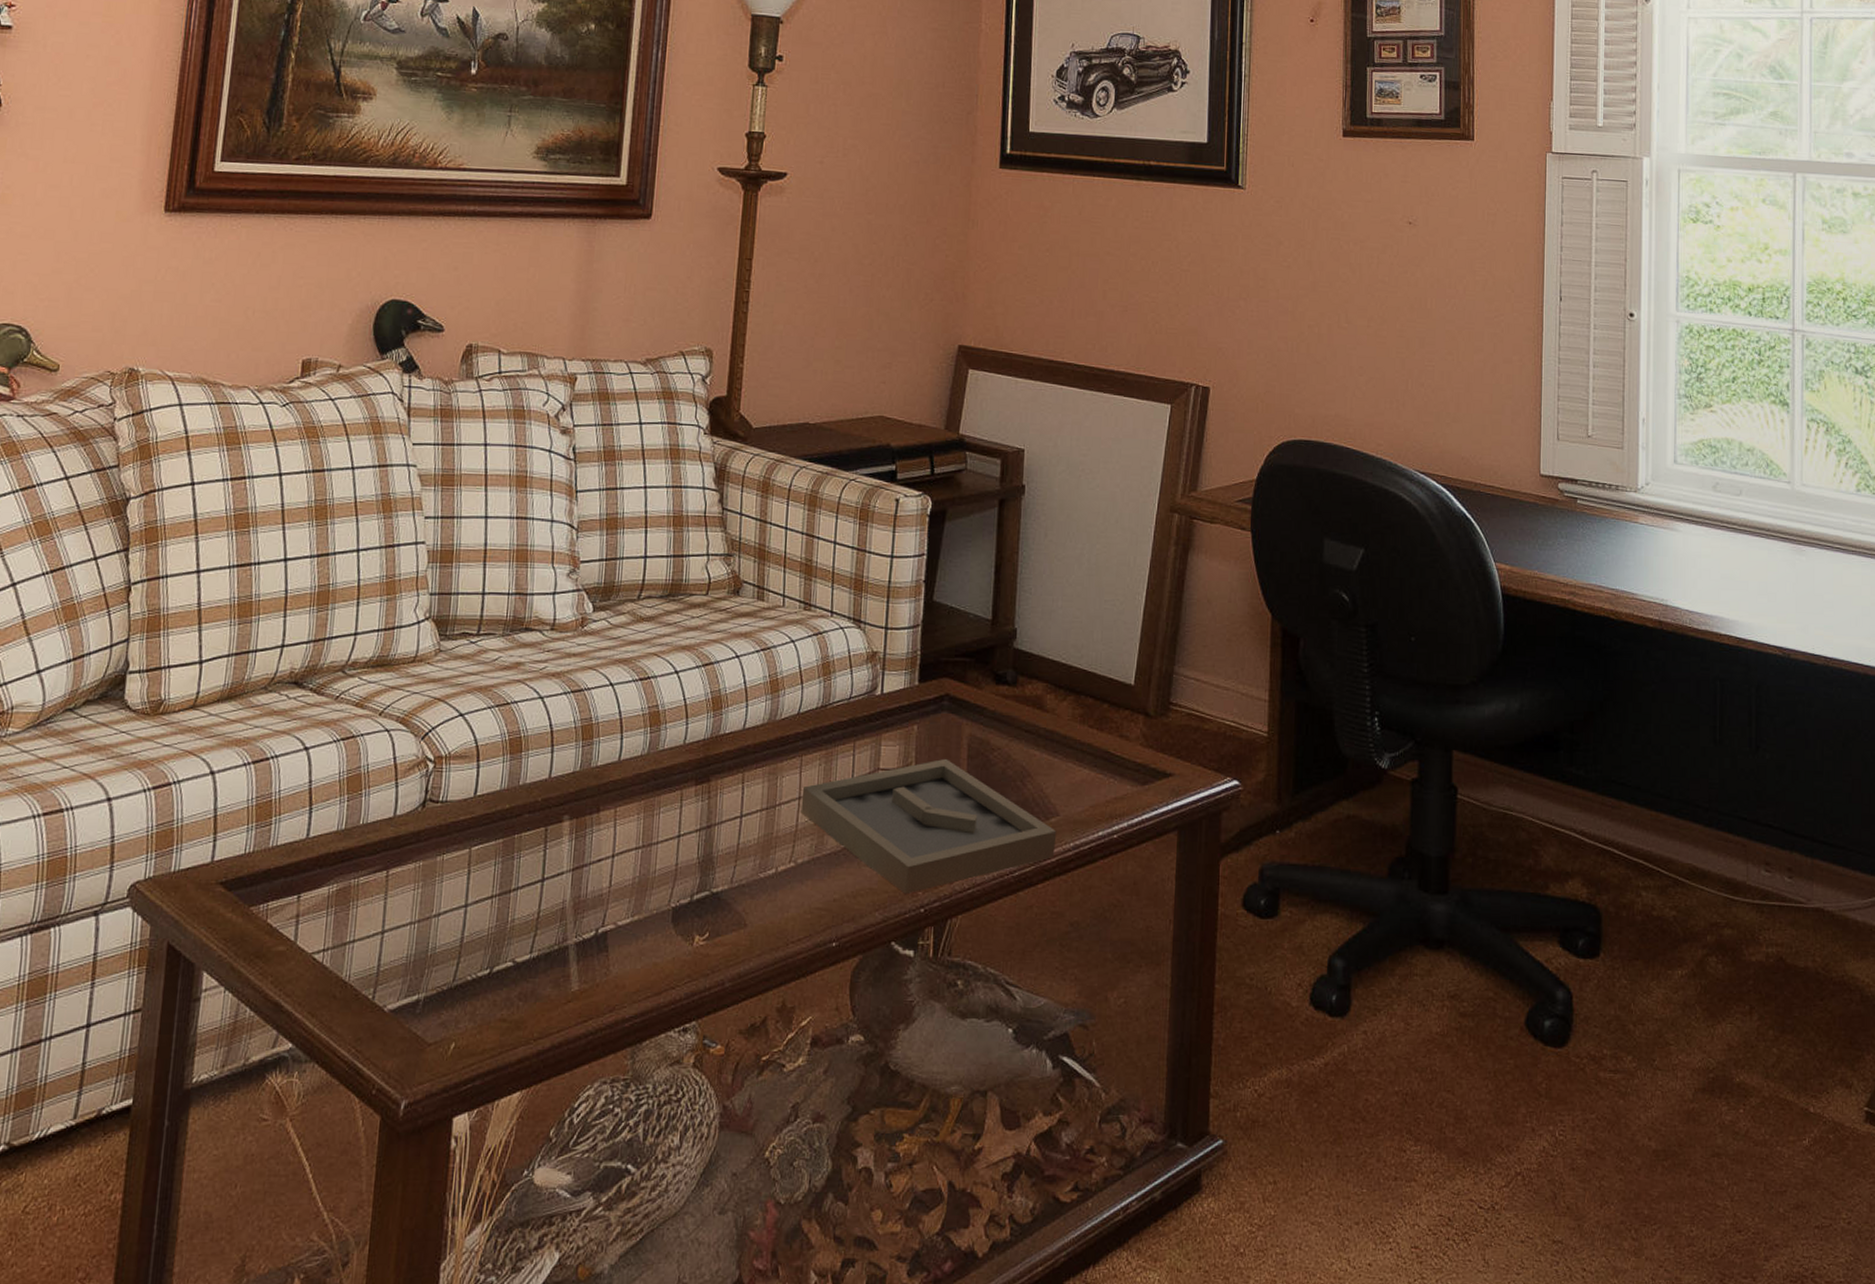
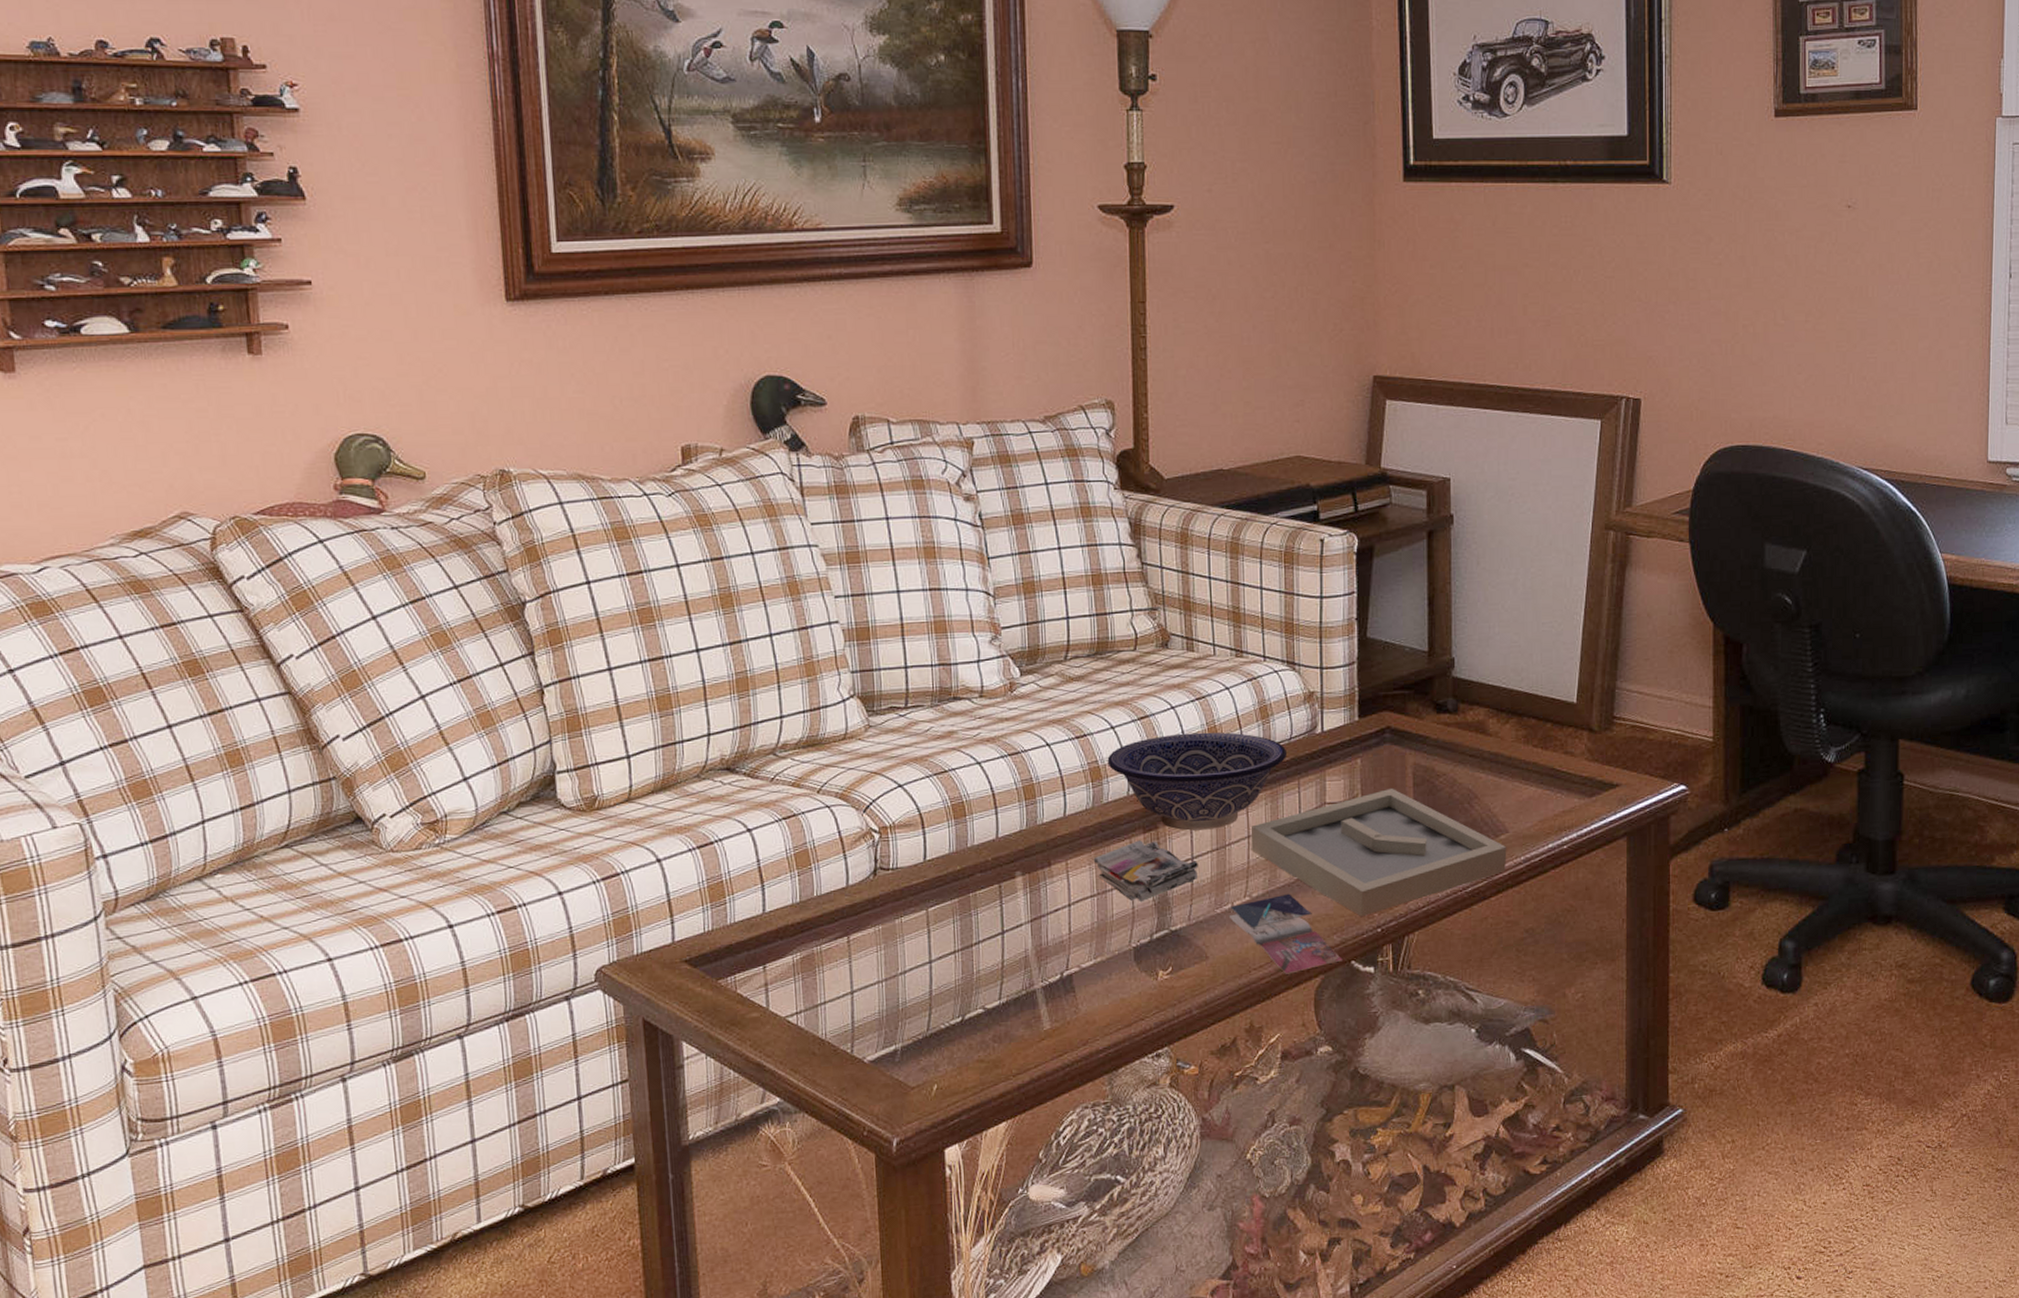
magazine: none [642,792,883,951] -> present [1093,840,1343,974]
decorative bowl: none [667,684,845,787] -> present [1107,732,1286,831]

